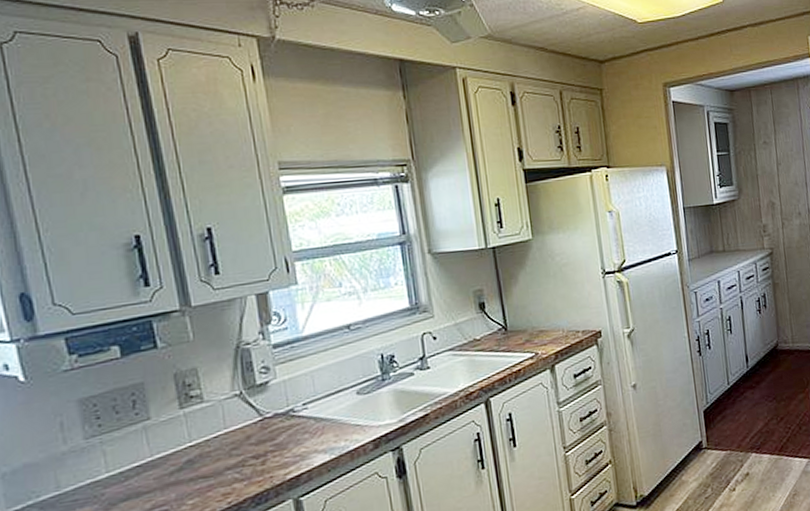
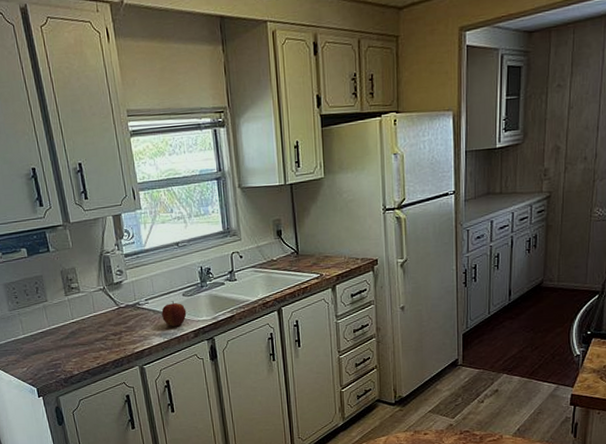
apple: none [326,402,363,438] -> present [161,301,187,327]

